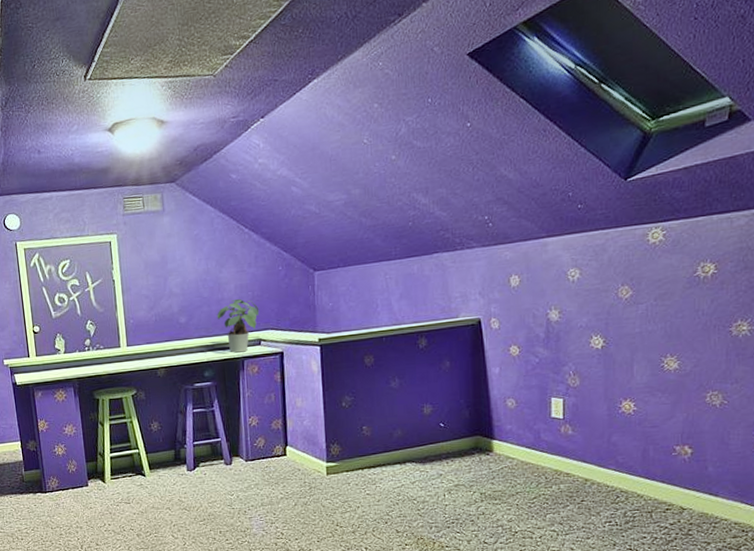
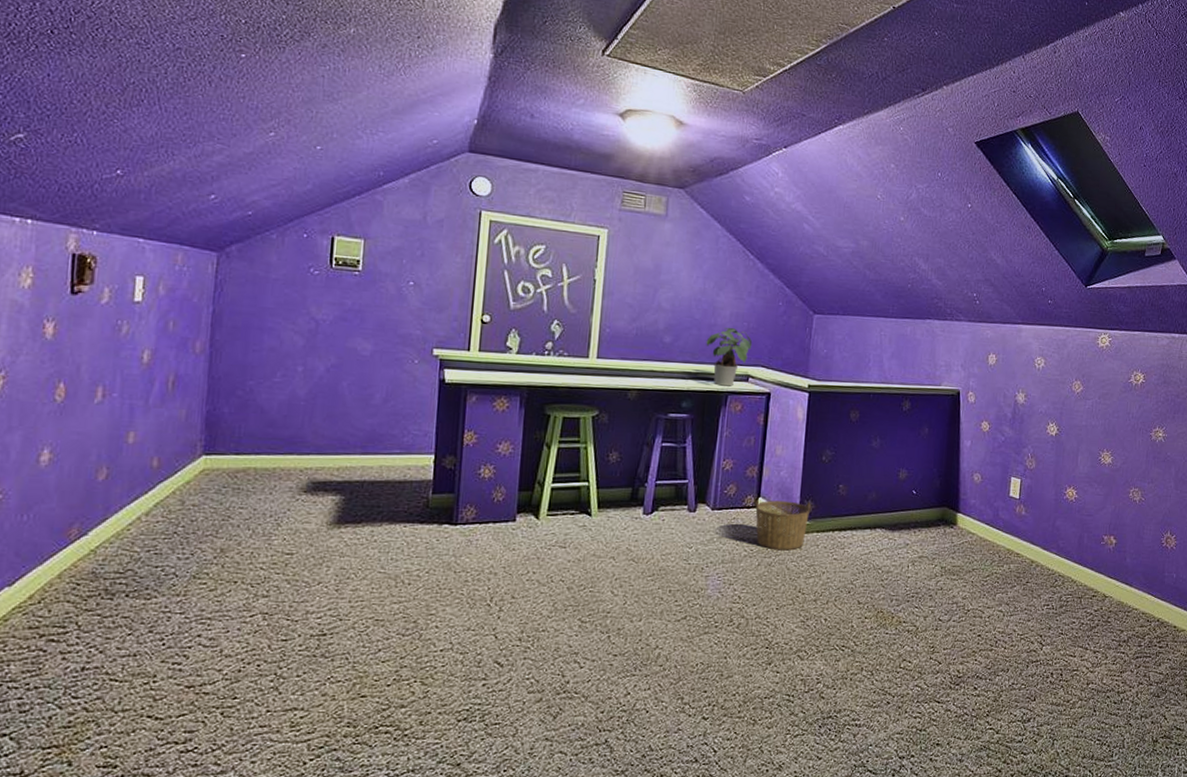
basket: none [284,445,338,491] -> present [755,500,811,551]

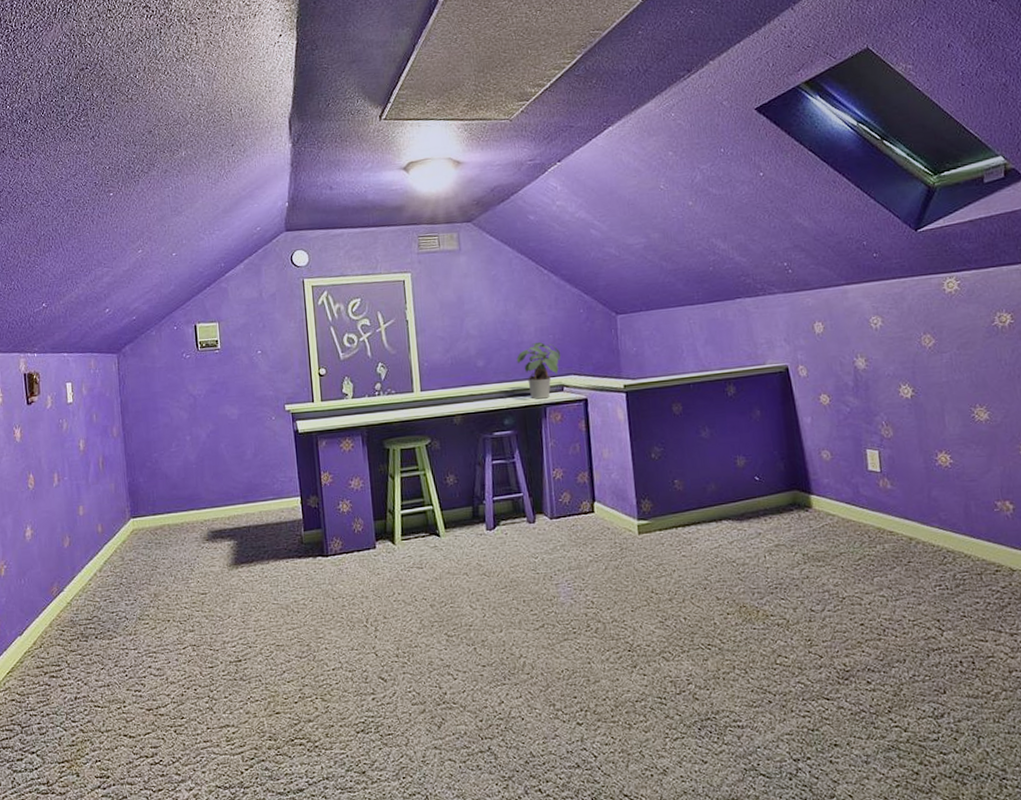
basket: present [755,500,811,551] -> none [592,501,649,553]

